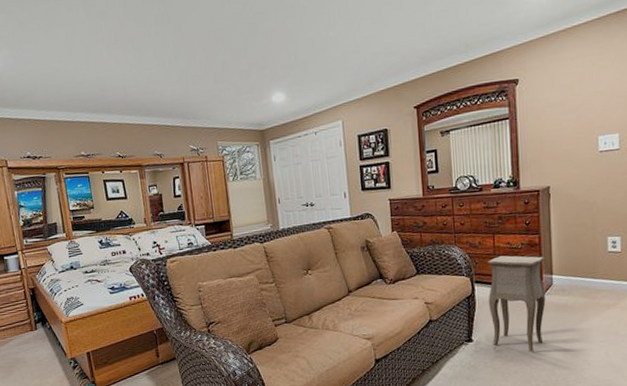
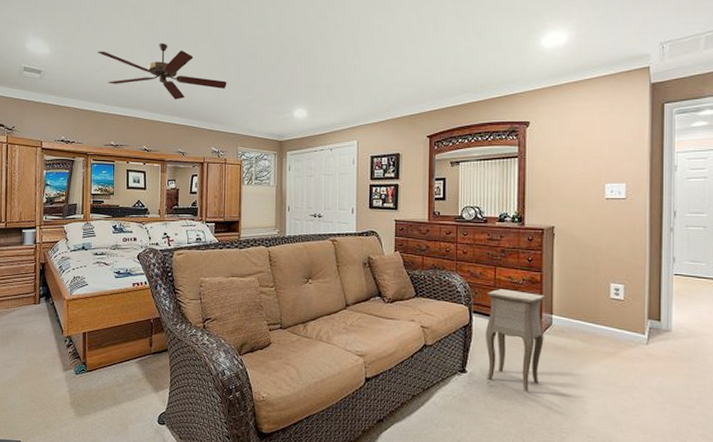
ceiling fan: none [48,35,196,98] -> present [97,42,227,100]

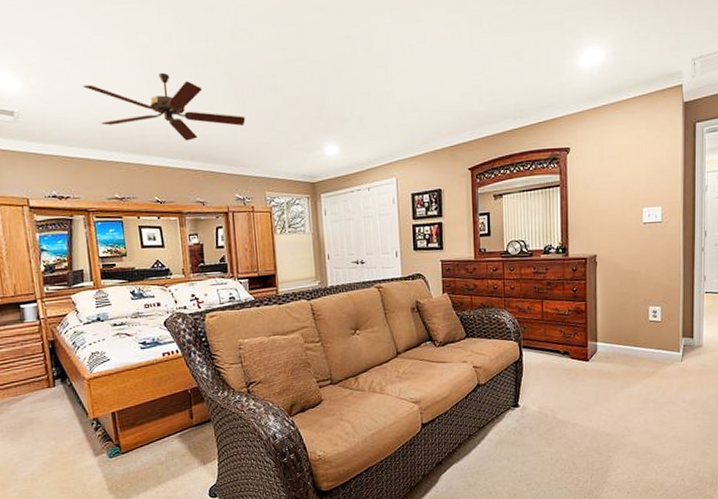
side table: present [485,289,546,391] -> none [535,321,591,418]

